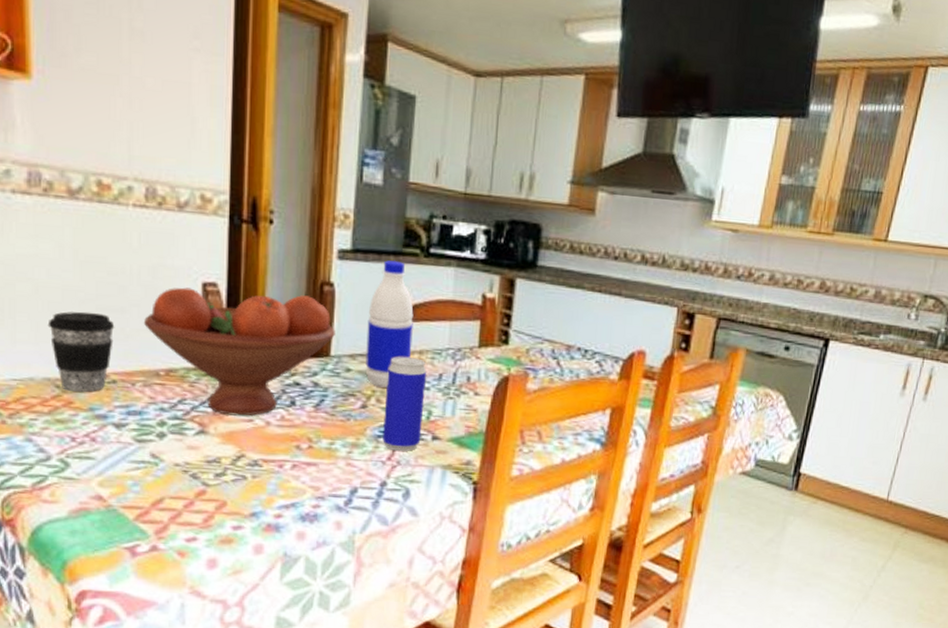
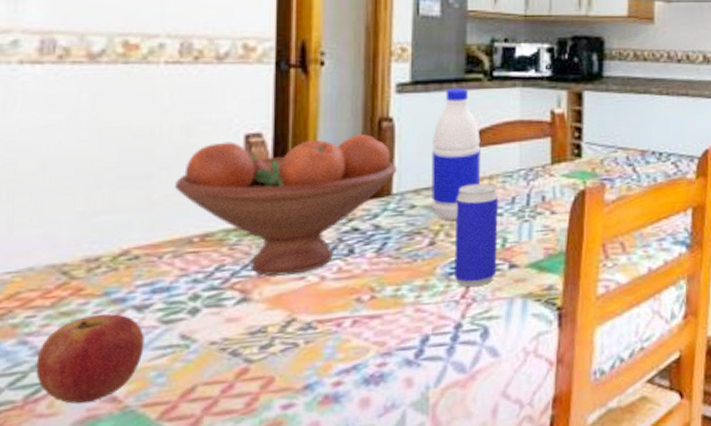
apple: none [40,425,122,497] -> present [35,313,145,404]
coffee cup: present [47,311,115,392] -> none [55,182,140,276]

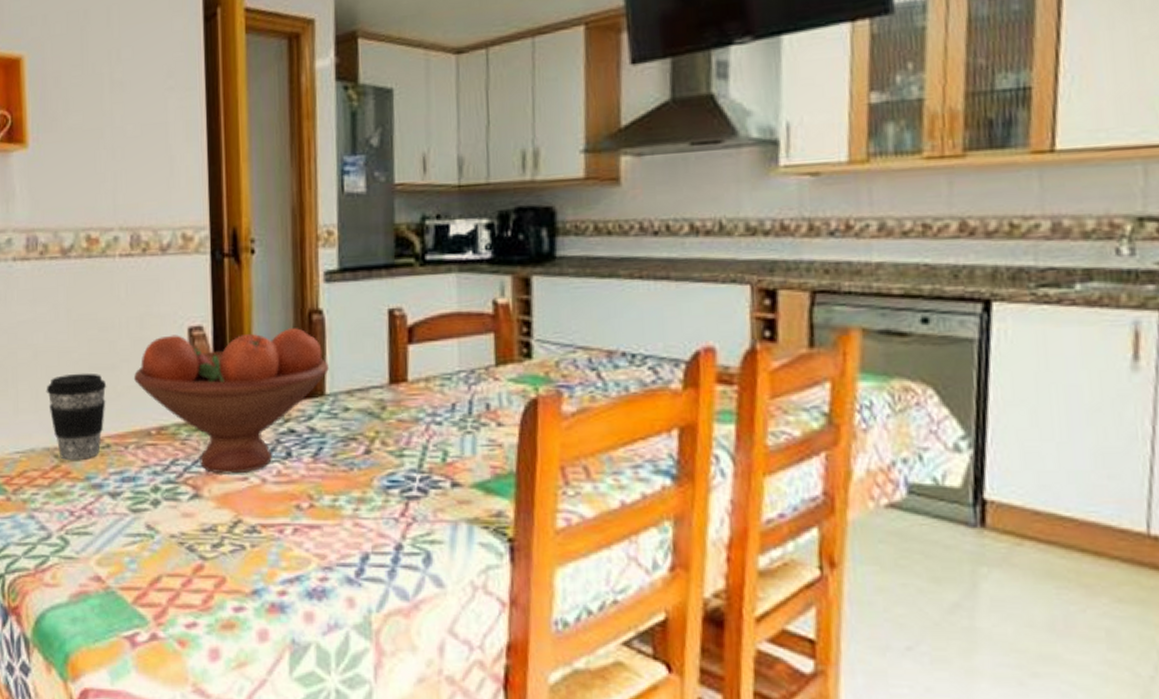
apple: present [35,313,145,404] -> none [41,497,119,578]
coffee cup: none [55,182,140,276] -> present [46,373,107,460]
water bottle: present [431,88,481,220] -> none [363,275,417,427]
beverage can: present [454,184,498,287] -> none [390,387,438,504]

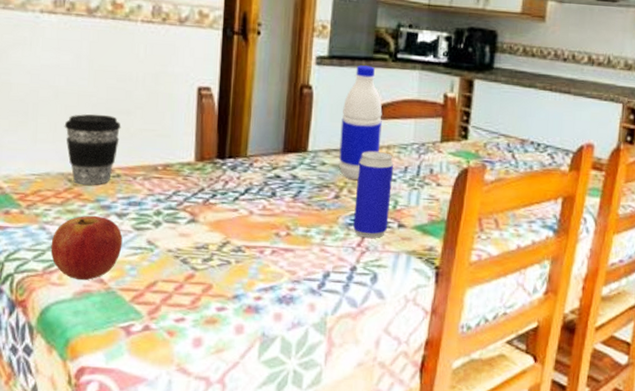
apple: none [41,497,119,578] -> present [50,215,123,280]
fruit bowl: present [133,328,329,474] -> none [145,91,313,206]
water bottle: none [363,275,417,427] -> present [339,65,383,180]
beverage can: none [390,387,438,504] -> present [353,151,393,238]

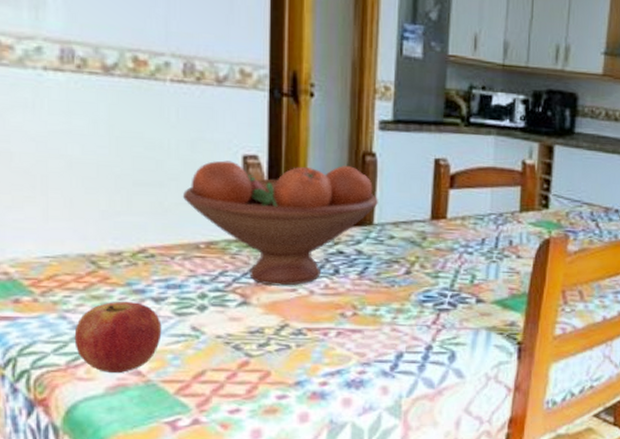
coffee cup: present [64,114,121,185] -> none [82,186,153,267]
fruit bowl: none [145,91,313,206] -> present [182,160,378,286]
water bottle: present [339,65,383,180] -> none [409,130,456,253]
beverage can: present [353,151,393,238] -> none [427,223,469,315]

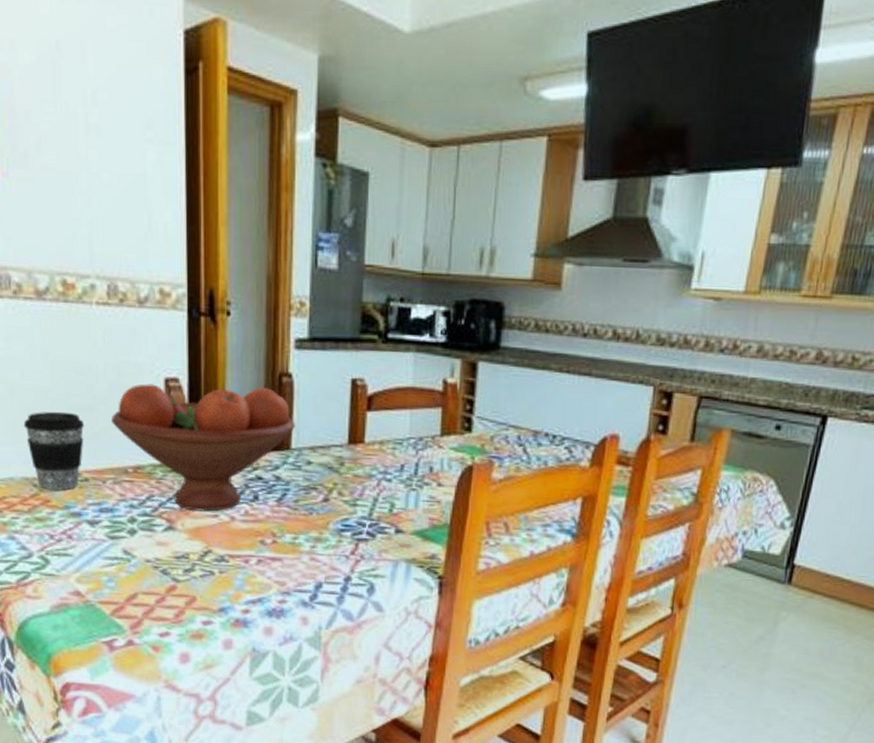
apple: present [74,301,162,373] -> none [22,523,97,593]
coffee cup: none [82,186,153,267] -> present [23,411,85,490]

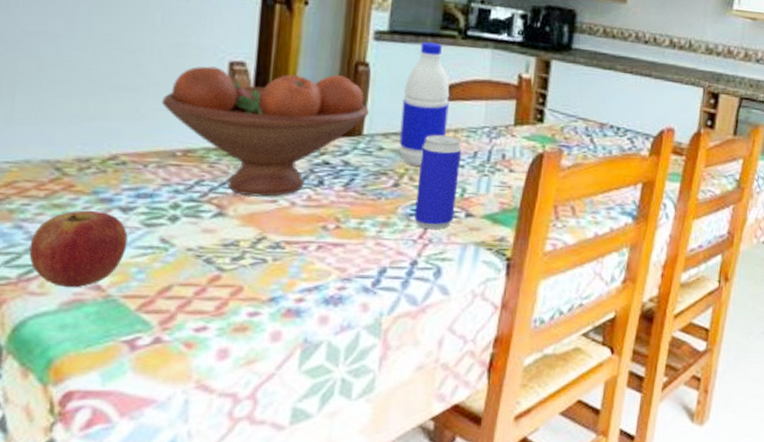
apple: none [22,523,97,593] -> present [29,210,128,287]
coffee cup: present [23,411,85,490] -> none [51,90,129,174]
water bottle: none [326,348,373,480] -> present [399,42,450,166]
beverage can: none [346,448,387,545] -> present [414,135,461,229]

